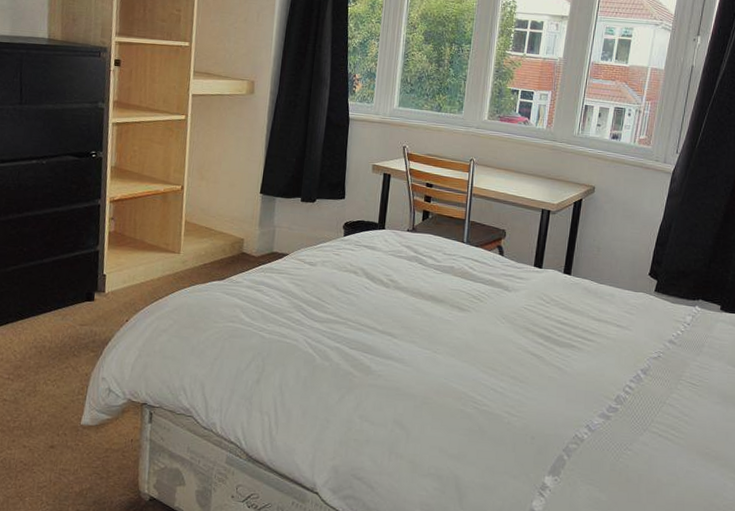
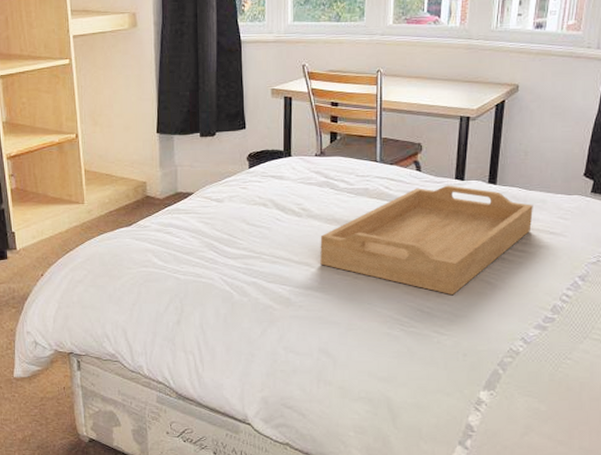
serving tray: none [403,271,603,378] -> present [320,185,533,296]

